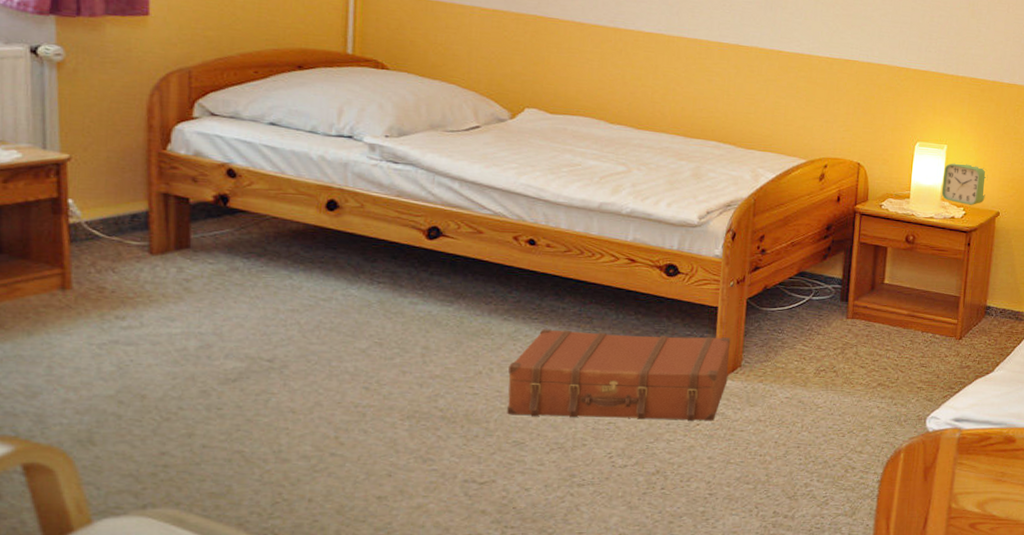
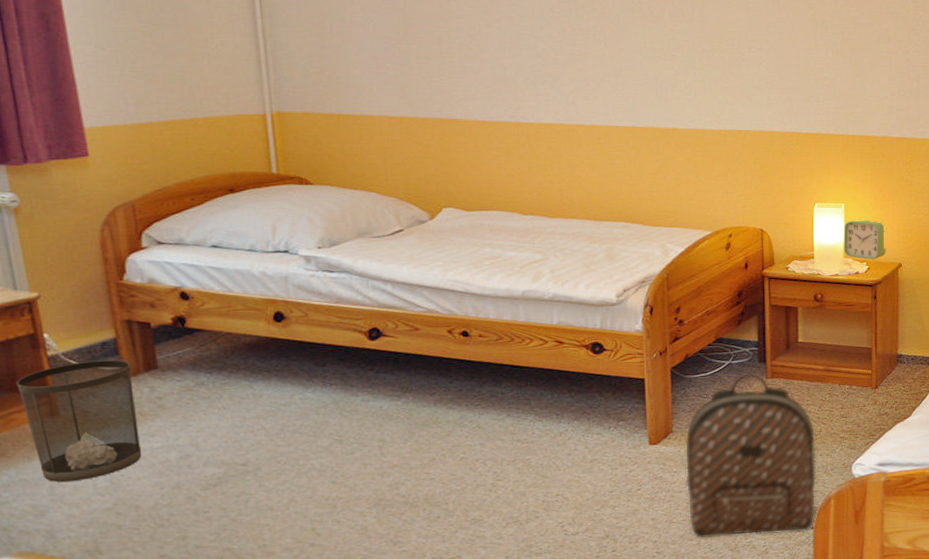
waste bin: none [27,232,161,363] -> present [15,360,142,483]
suitcase: present [507,329,731,421] -> none [459,406,662,496]
backpack: none [747,311,892,484] -> present [684,372,817,537]

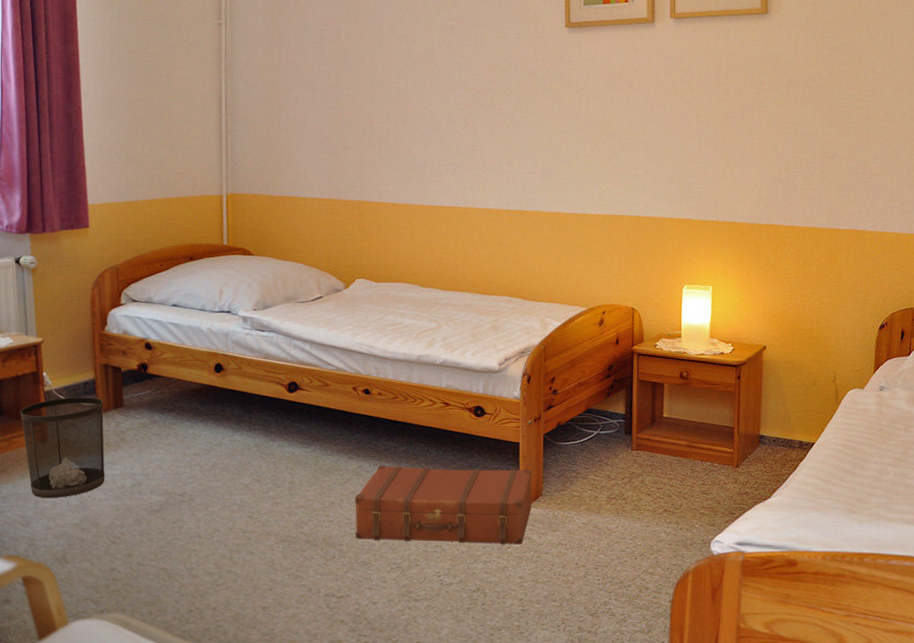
suitcase: none [459,406,662,496] -> present [355,465,532,545]
backpack: present [684,372,817,537] -> none [551,443,677,603]
alarm clock: present [843,219,887,259] -> none [710,301,753,341]

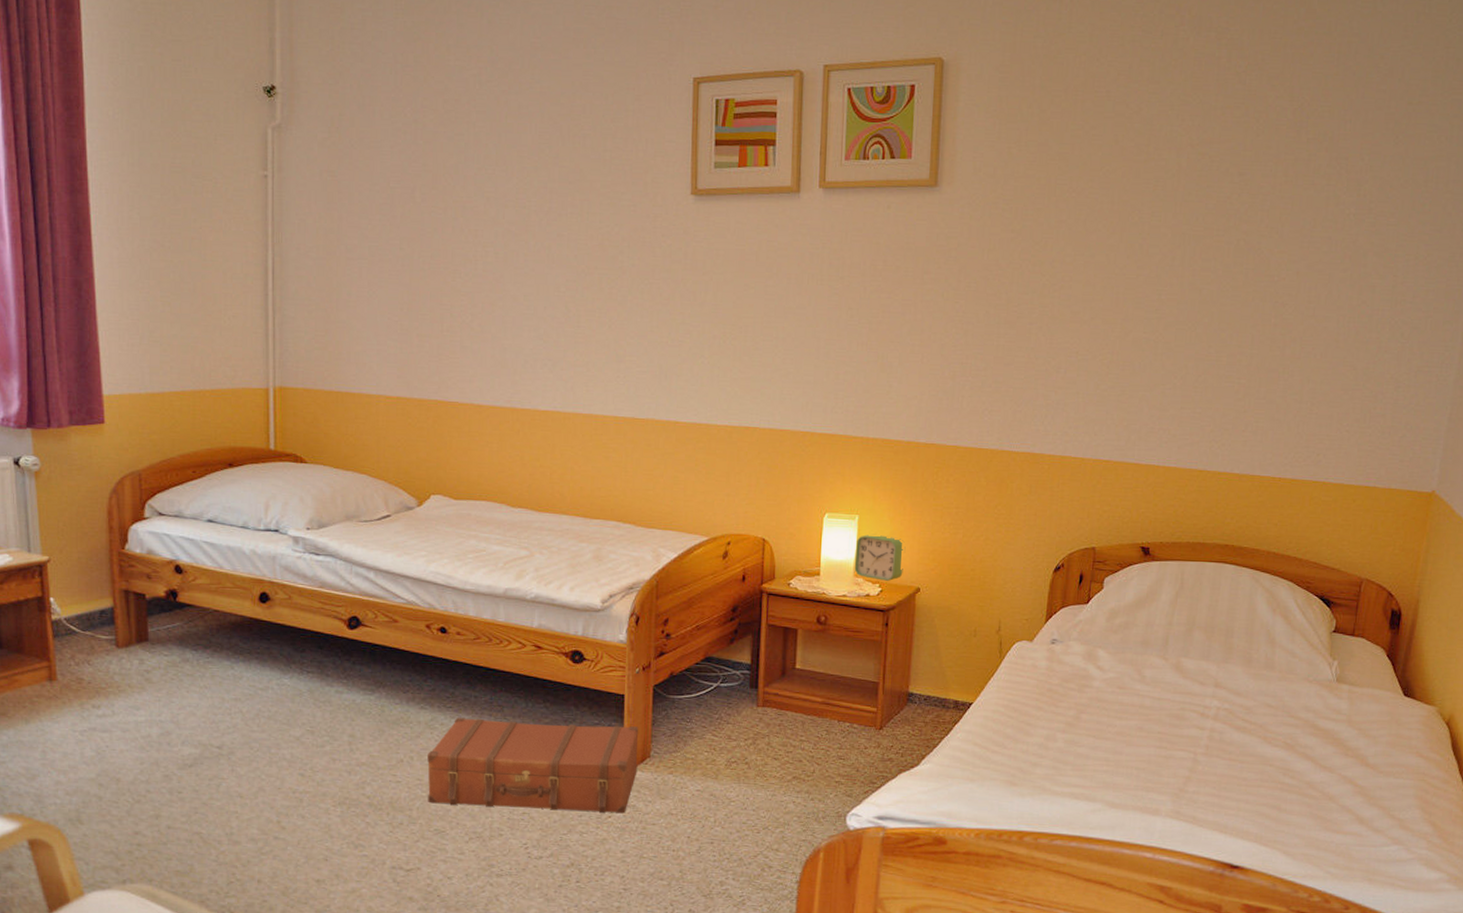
waste bin: present [19,397,105,499] -> none [21,628,127,748]
alarm clock: none [710,301,753,341] -> present [854,534,906,581]

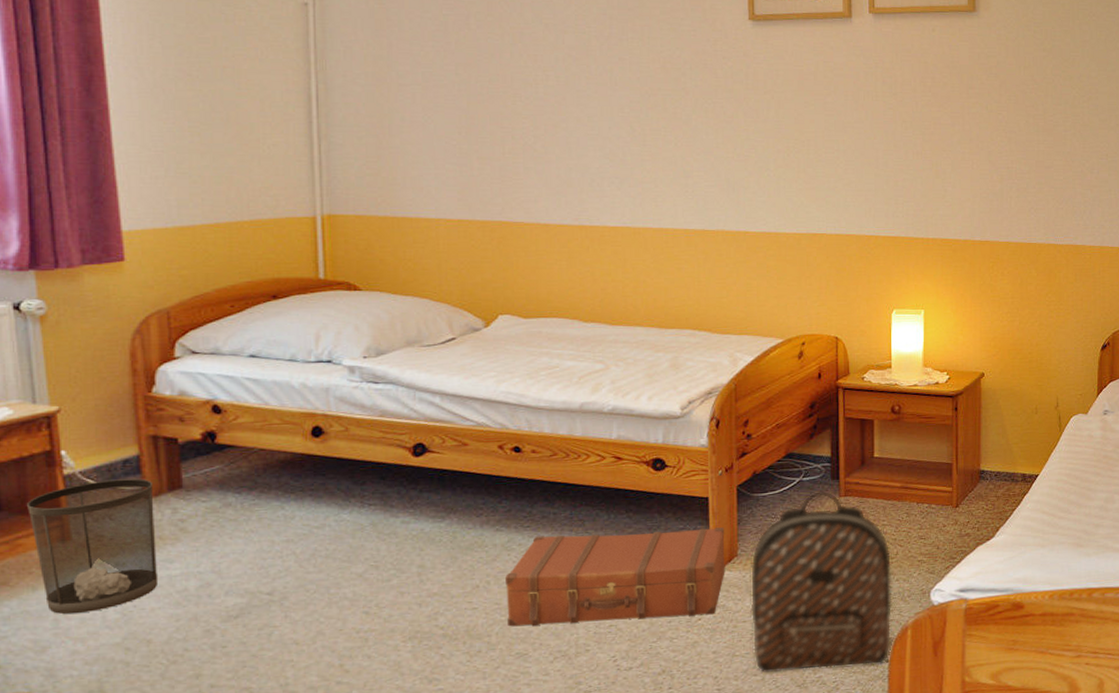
waste bin: none [21,628,127,748] -> present [26,478,159,615]
backpack: none [659,698,808,884] -> present [749,490,893,672]
alarm clock: present [854,534,906,581] -> none [923,326,969,369]

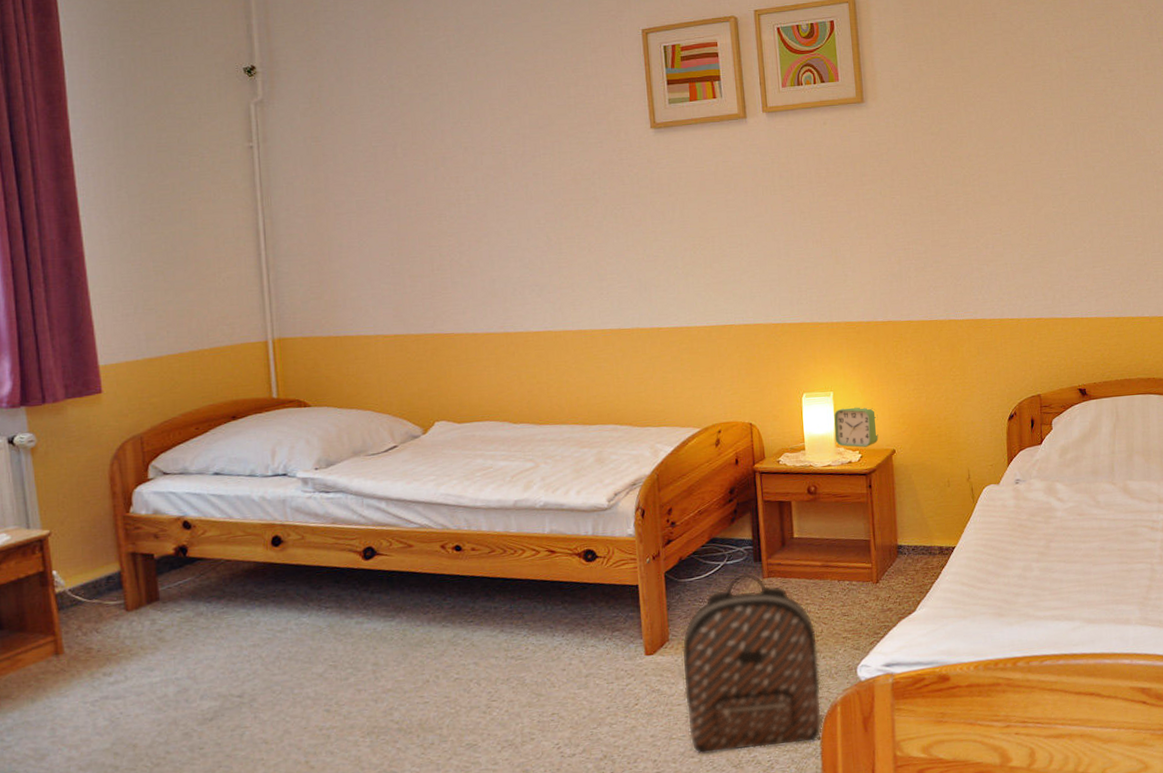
waste bin: present [26,478,159,615] -> none [24,593,141,723]
suitcase: present [505,527,725,627] -> none [453,613,658,719]
alarm clock: none [923,326,969,369] -> present [834,406,879,448]

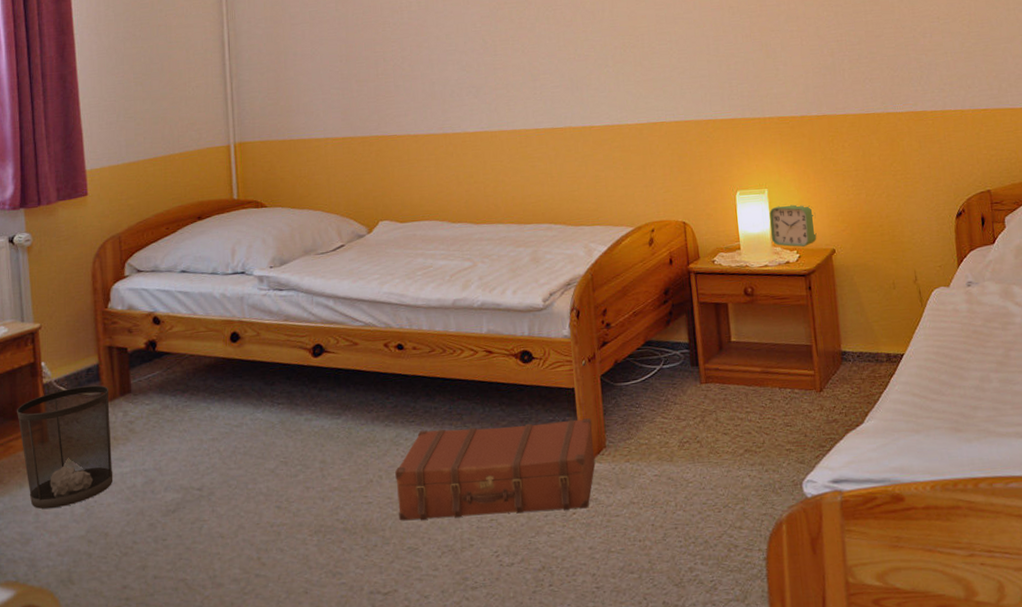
waste bin: none [24,593,141,723] -> present [16,385,113,509]
suitcase: none [453,613,658,719] -> present [395,418,596,521]
backpack: present [681,572,822,754] -> none [619,377,767,570]

